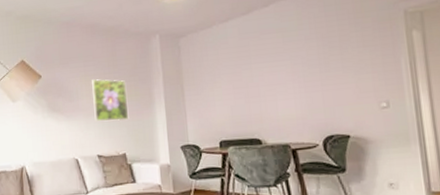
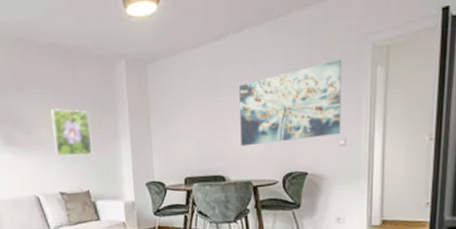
wall art: none [270,25,382,111] -> present [239,59,342,147]

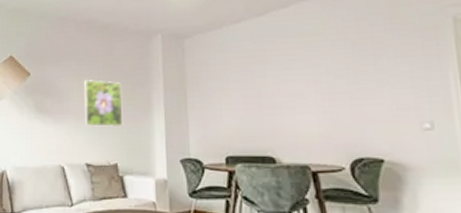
wall art: present [239,59,342,147] -> none [288,33,424,125]

